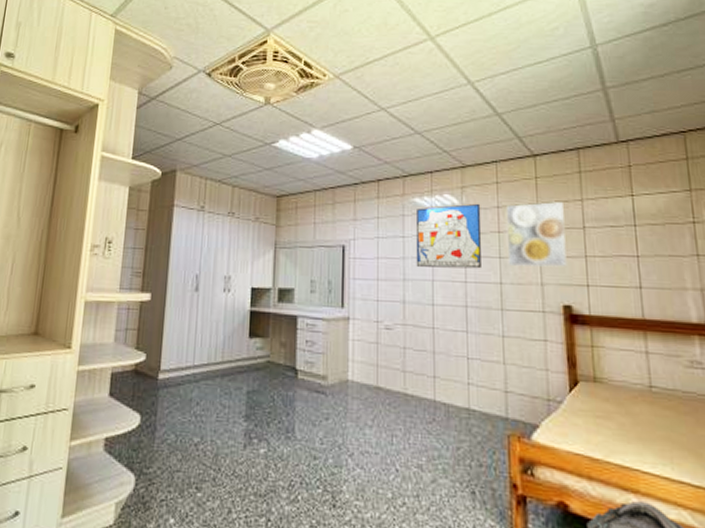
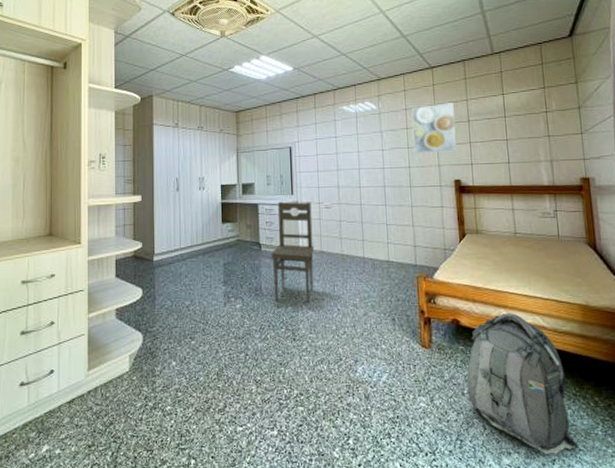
chair: none [309,315,368,458] -> present [270,201,315,304]
wall art: present [415,203,482,269] -> none [345,107,395,159]

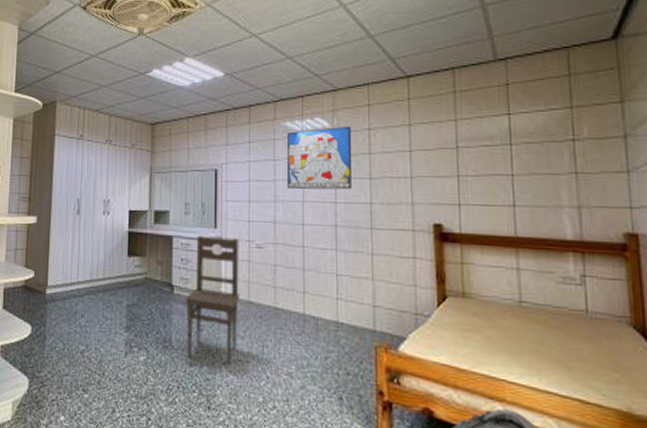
wall art: none [345,107,395,159] -> present [286,126,353,190]
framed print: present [412,103,457,154] -> none [377,123,438,188]

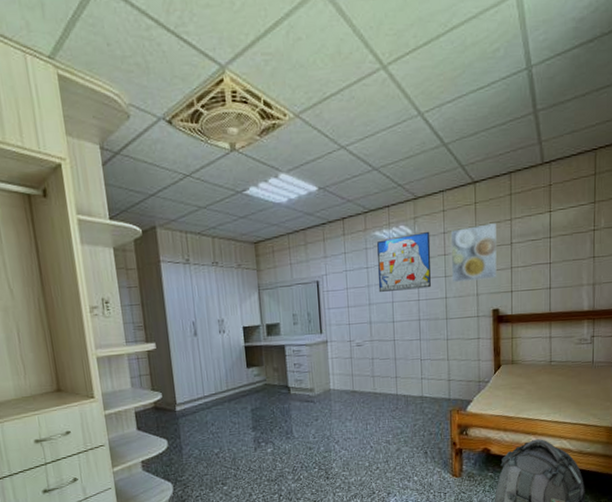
chair: present [185,235,240,366] -> none [300,340,346,444]
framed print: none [377,123,438,188] -> present [450,223,497,282]

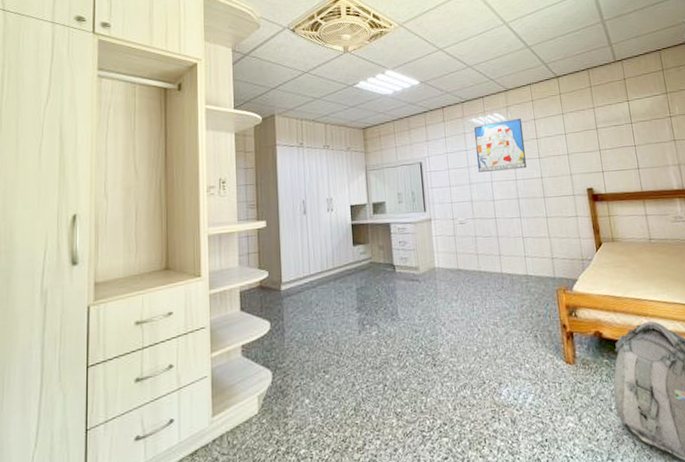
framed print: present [450,223,497,282] -> none [541,111,587,163]

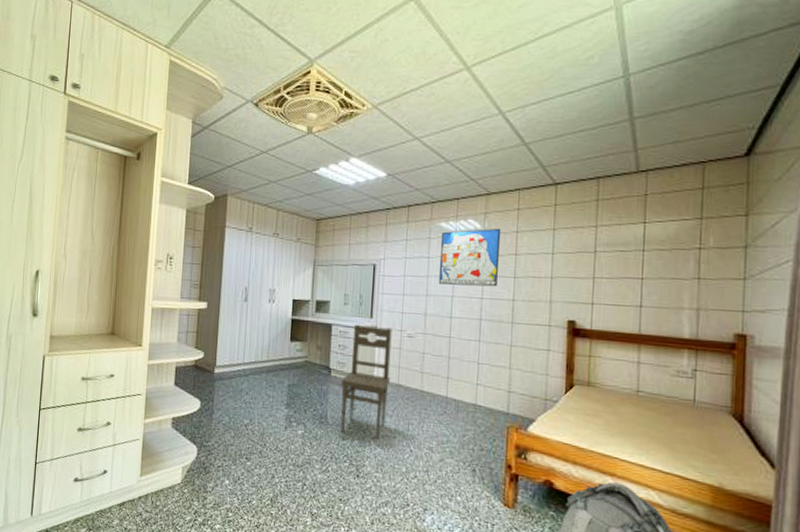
chair: none [405,218,452,326] -> present [340,324,392,441]

